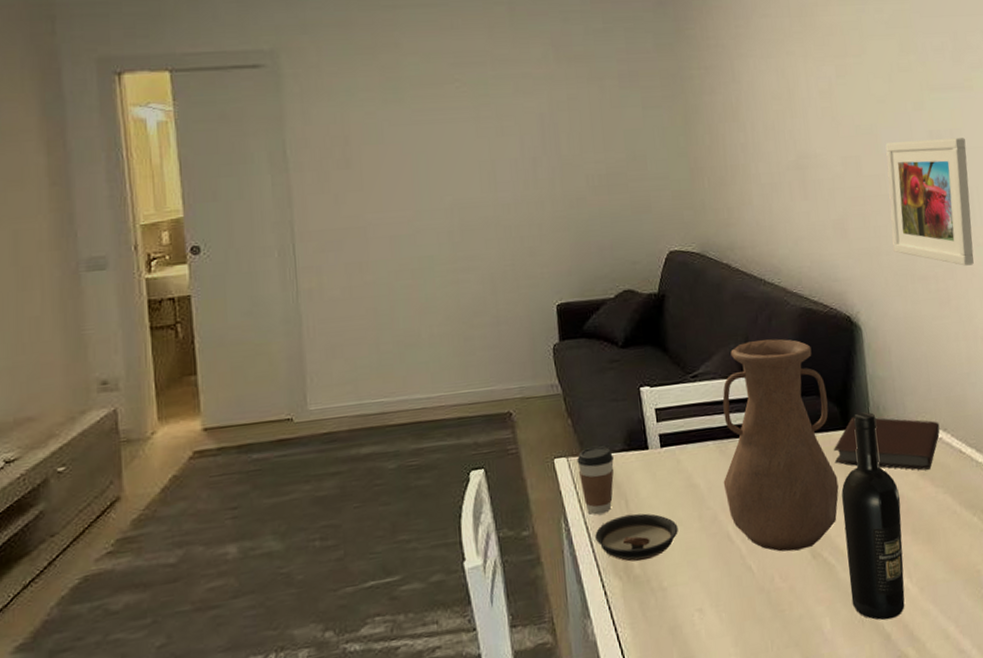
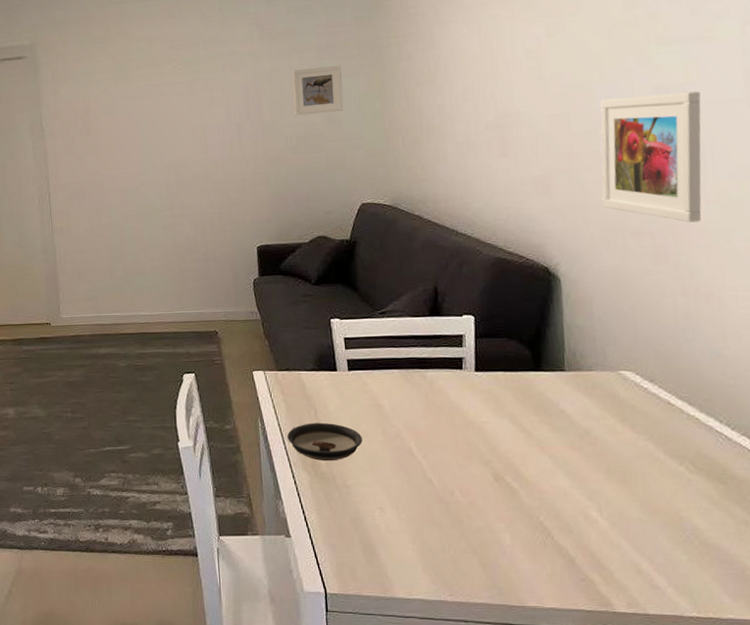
coffee cup: present [577,446,614,515] -> none [272,364,305,420]
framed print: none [592,95,647,151] -> present [292,64,344,116]
vase: present [722,339,839,552] -> none [407,284,526,472]
notebook: present [833,416,940,471] -> none [522,360,646,416]
wine bottle: present [841,412,905,620] -> none [528,357,595,546]

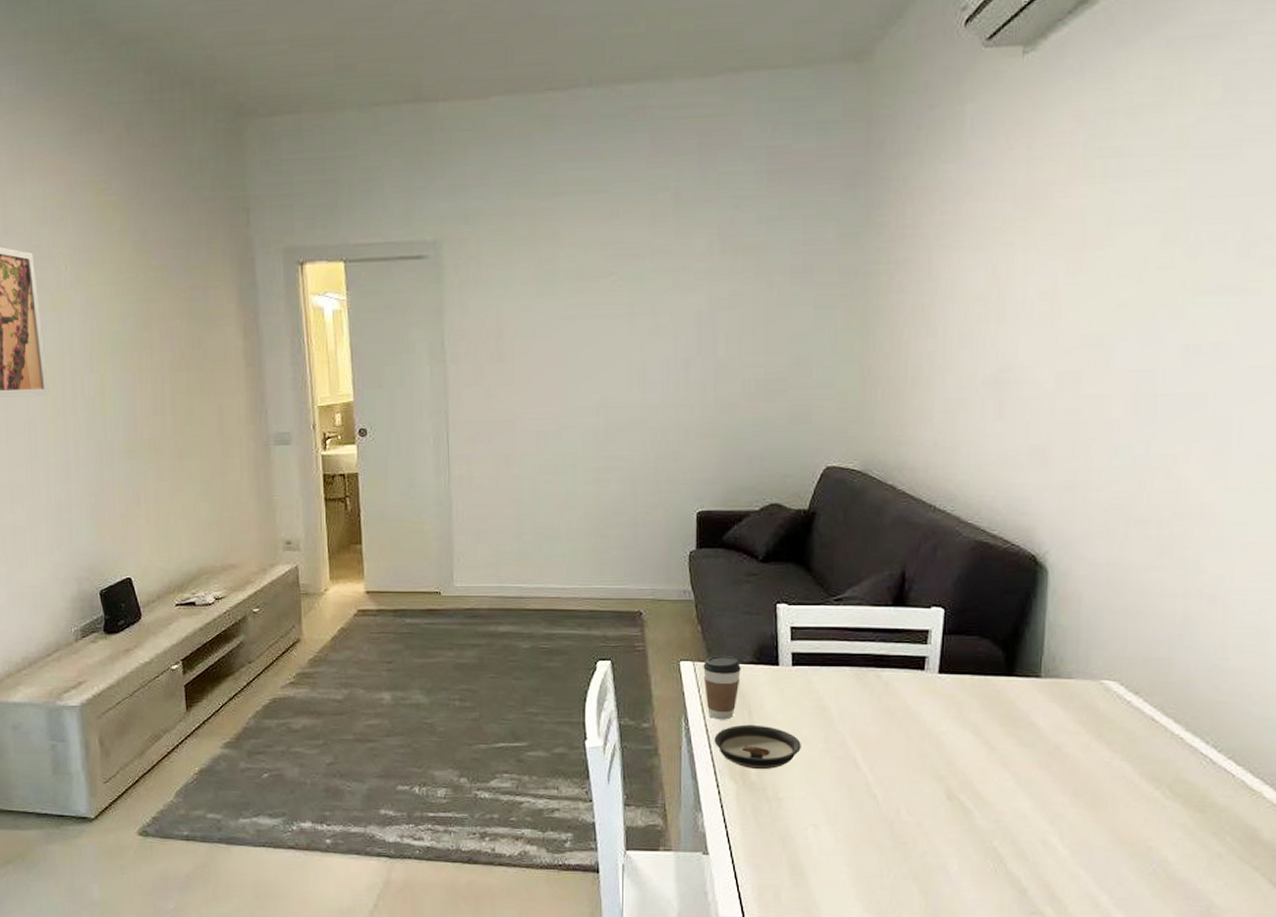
coffee cup: none [272,364,305,420] -> present [703,655,741,720]
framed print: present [292,64,344,116] -> none [756,293,817,354]
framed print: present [600,91,702,223] -> none [1107,355,1235,511]

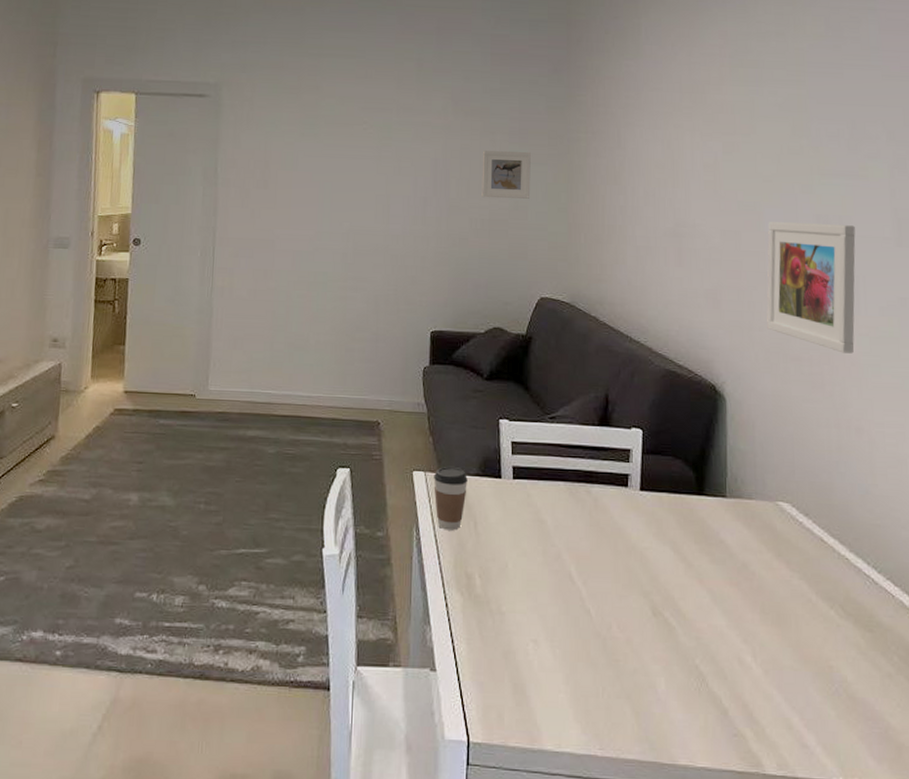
saucer: present [714,724,801,770] -> none [443,536,522,582]
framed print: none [756,293,817,354] -> present [481,151,531,199]
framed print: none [1107,355,1235,511] -> present [766,222,856,354]

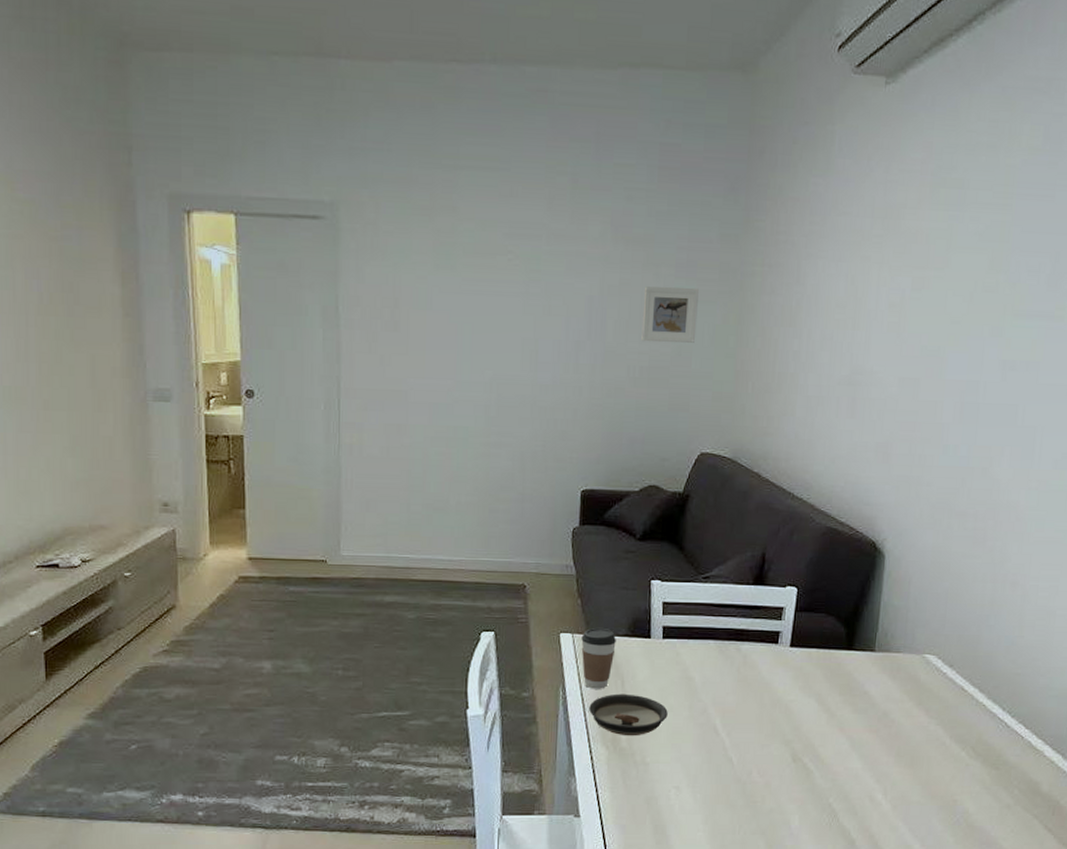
saucer: none [443,536,522,582] -> present [589,693,668,736]
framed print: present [766,222,856,354] -> none [936,368,1042,508]

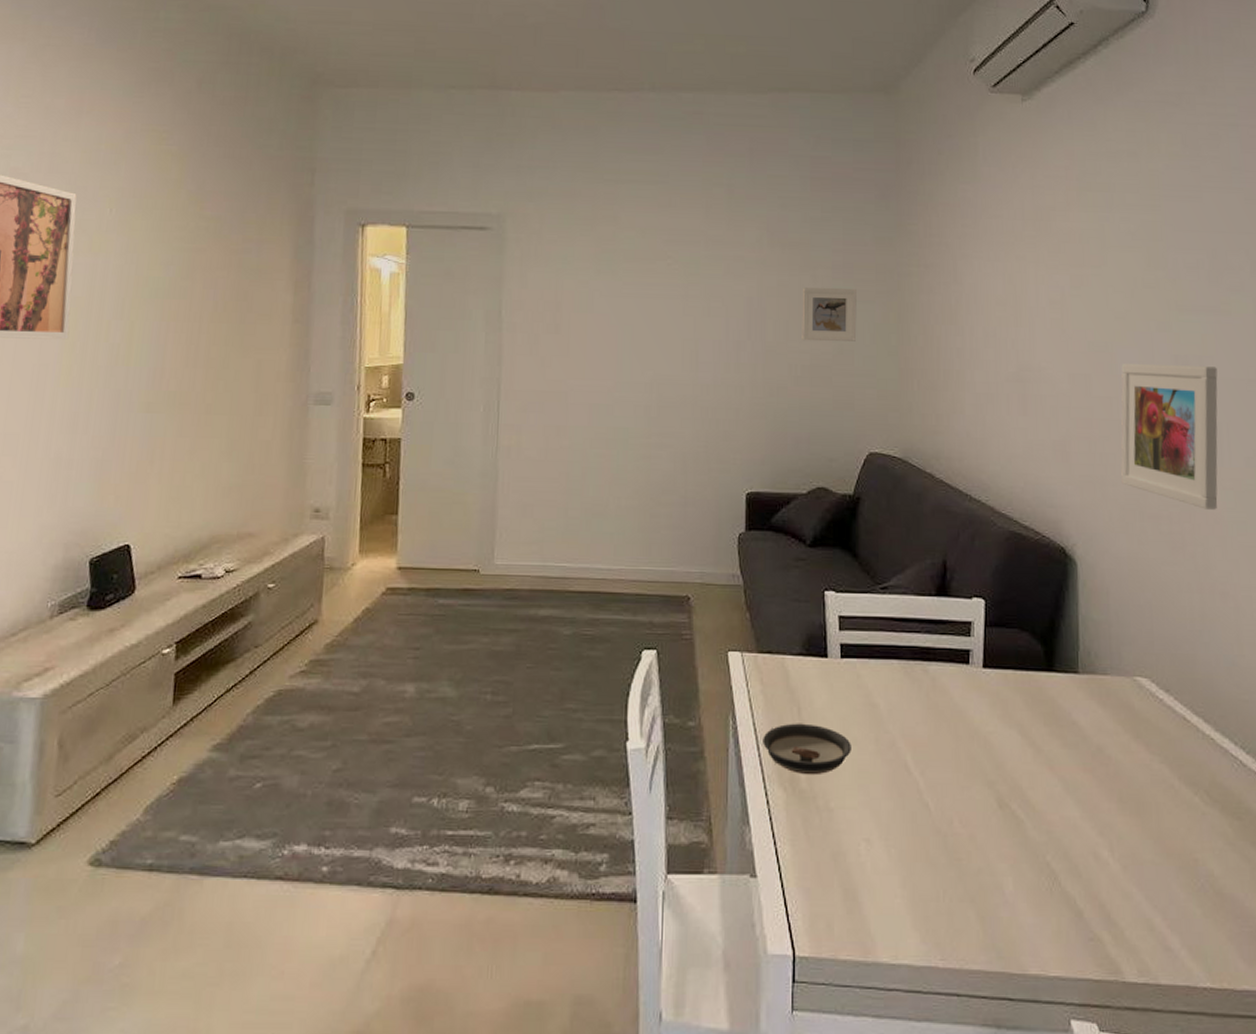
coffee cup: present [581,627,616,689] -> none [751,645,790,718]
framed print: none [936,368,1042,508] -> present [1121,364,1218,510]

